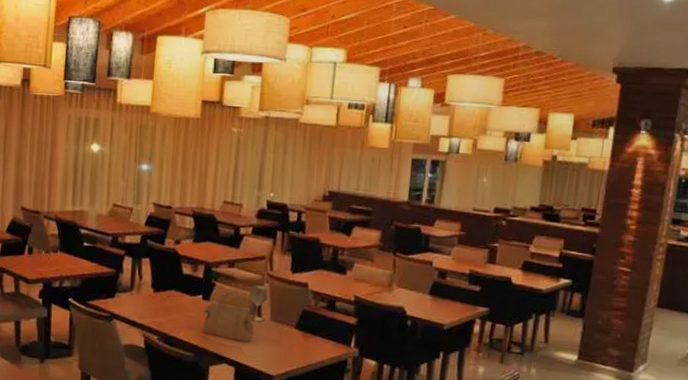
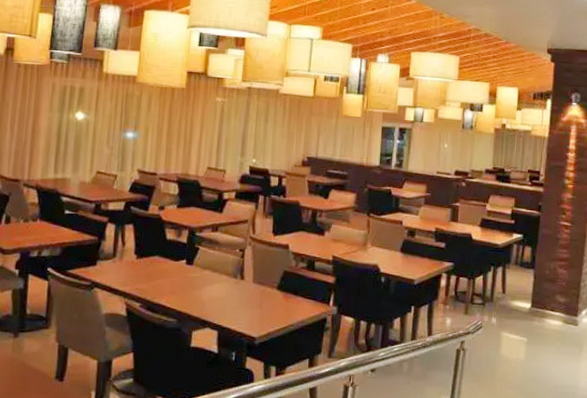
shoulder bag: present [202,290,256,342] -> none [185,254,239,305]
wine glass: present [249,285,268,322] -> none [232,248,251,285]

